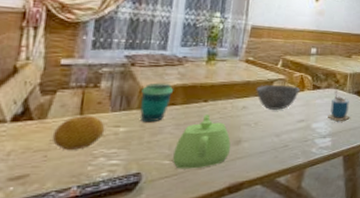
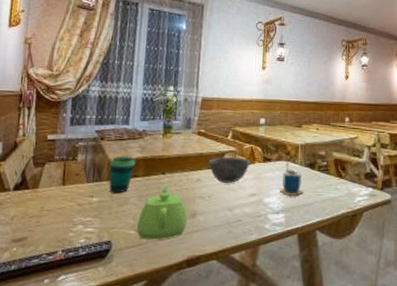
fruit: present [52,116,105,150] -> none [42,186,82,217]

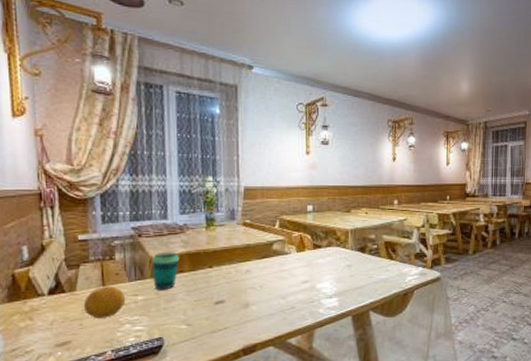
fruit: none [42,186,82,217] -> present [83,286,126,318]
teapot: present [137,186,187,240] -> none [189,280,239,333]
bowl: present [208,157,251,183] -> none [257,247,300,272]
cup: present [280,160,303,196] -> none [332,246,355,280]

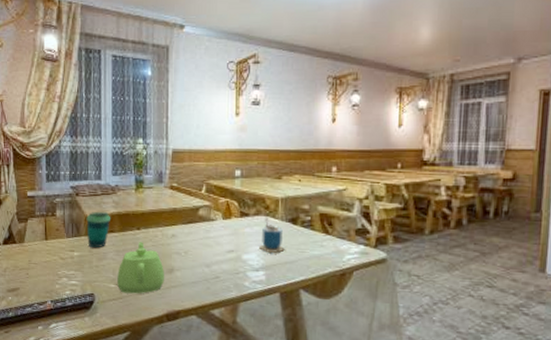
fruit: present [83,286,126,318] -> none [29,241,64,270]
teapot: none [189,280,239,333] -> present [117,242,164,294]
cup: none [332,246,355,280] -> present [259,215,285,253]

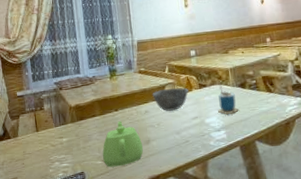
cup: present [86,211,111,248] -> none [70,99,92,133]
bowl: none [182,212,227,239] -> present [152,87,189,111]

